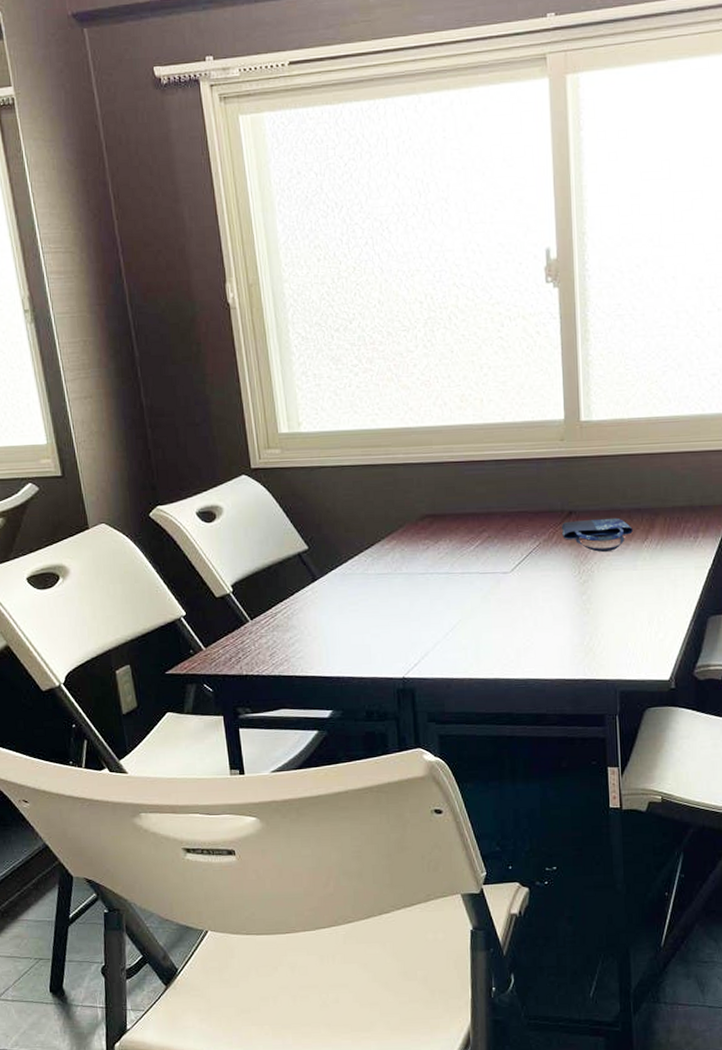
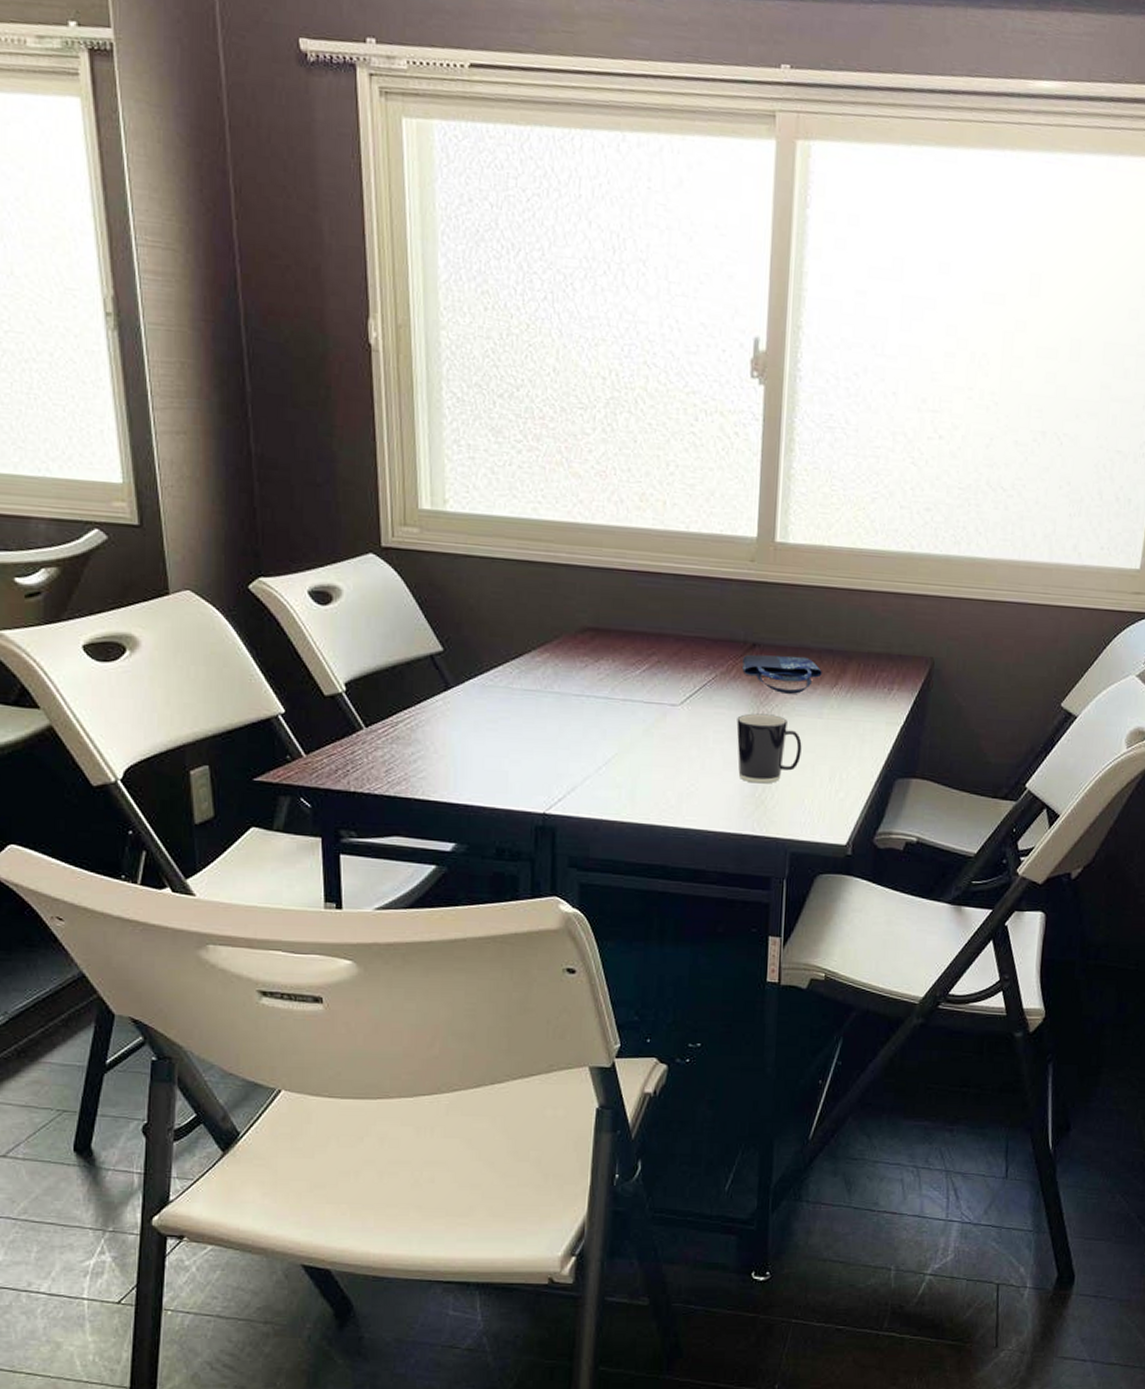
mug: none [561,571,621,633] -> present [736,713,802,784]

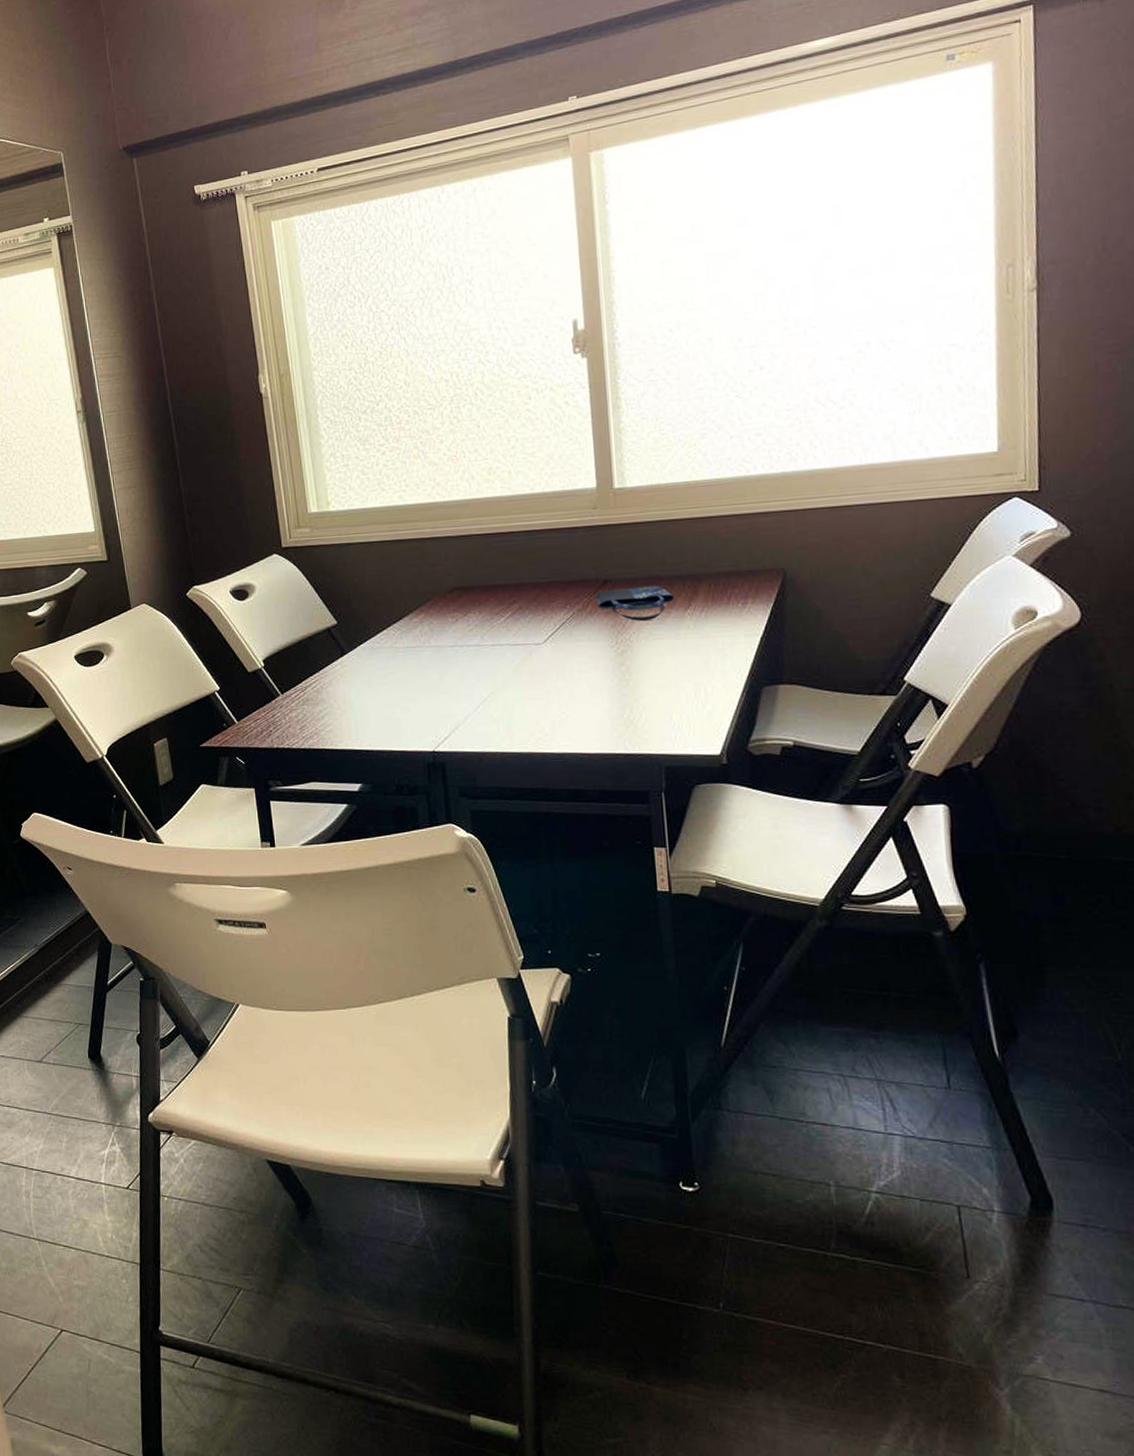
mug: present [736,713,802,784] -> none [597,641,664,706]

